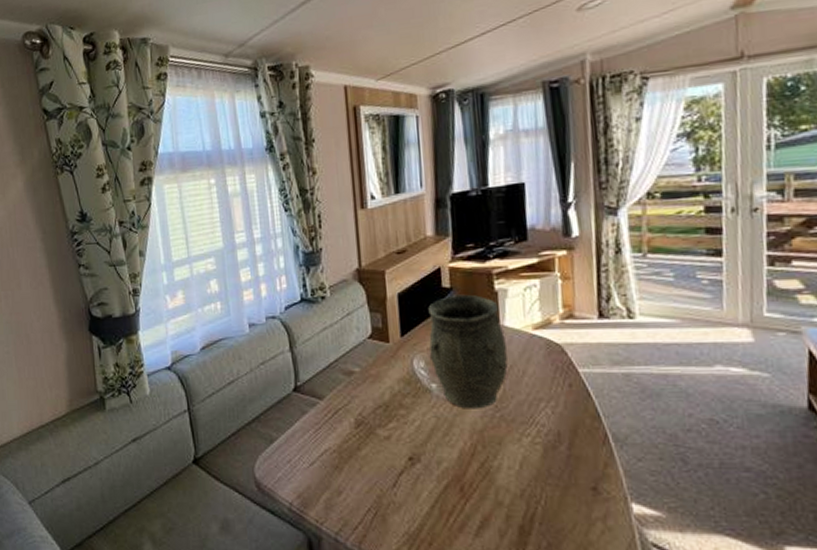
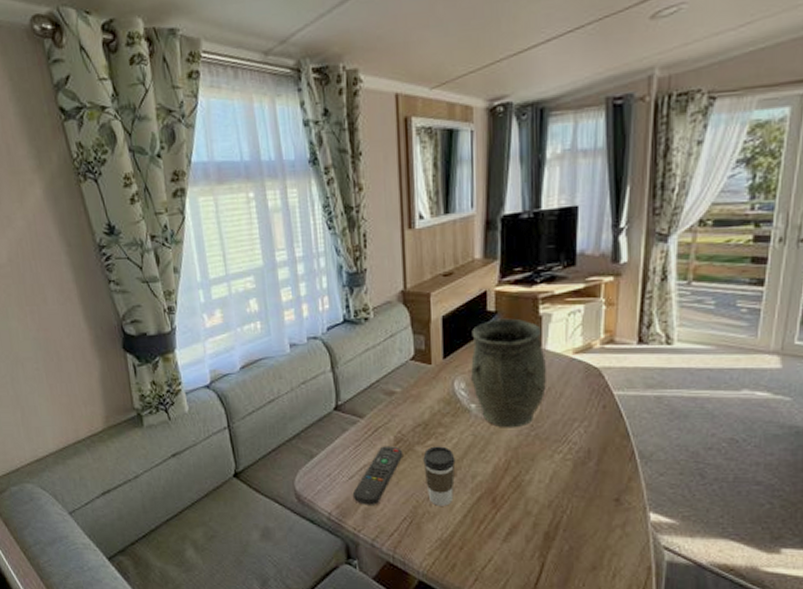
remote control: none [313,429,365,494] -> present [352,446,403,505]
coffee cup: none [385,429,420,496] -> present [423,446,455,506]

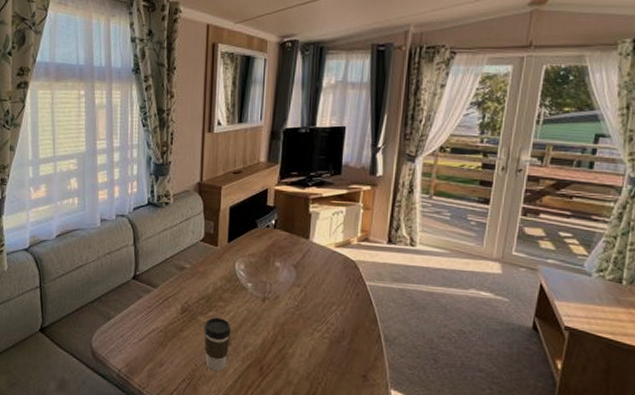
remote control: present [352,446,403,505] -> none [140,314,188,366]
vase: present [470,318,546,428] -> none [249,212,312,307]

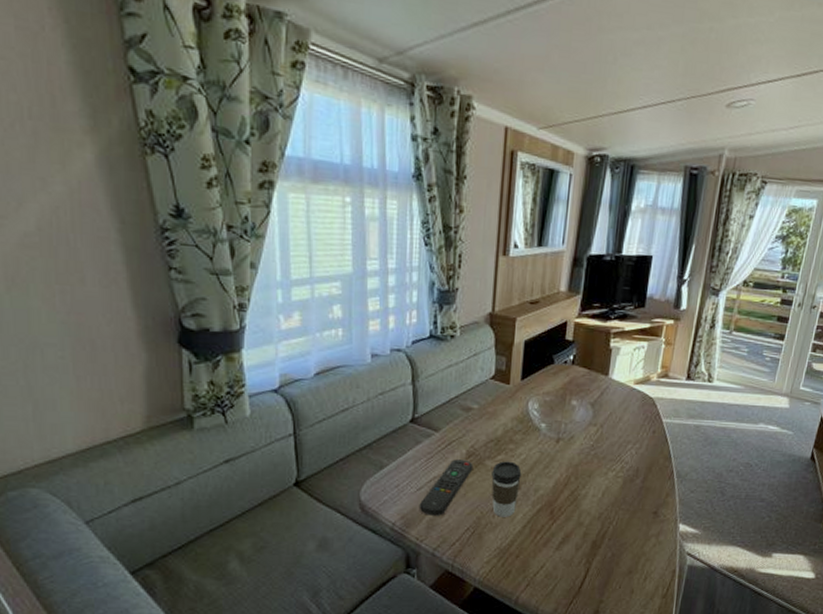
remote control: none [140,314,188,366] -> present [418,459,474,516]

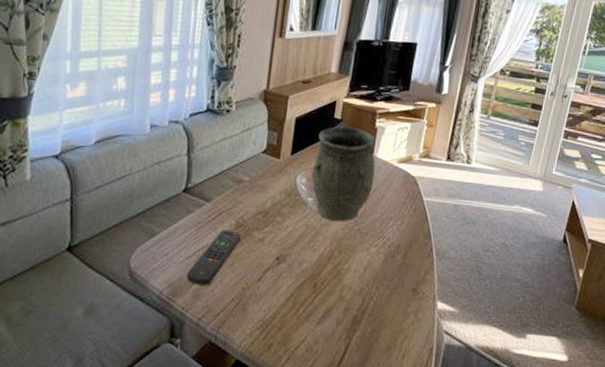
coffee cup: present [491,461,522,517] -> none [257,233,287,289]
vase: none [543,347,611,447] -> present [311,126,376,222]

